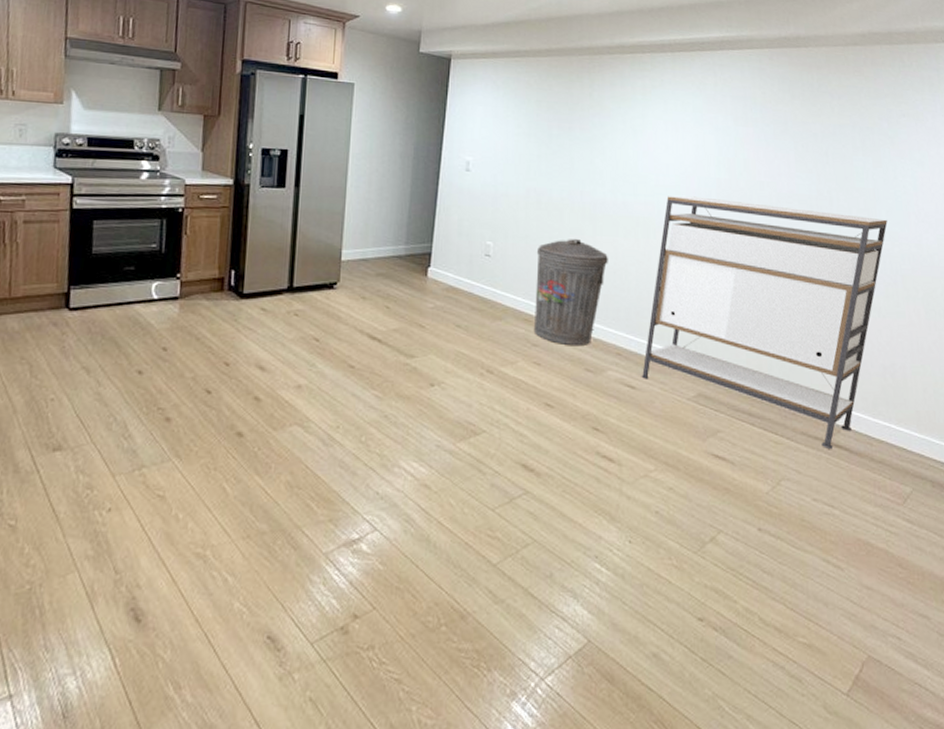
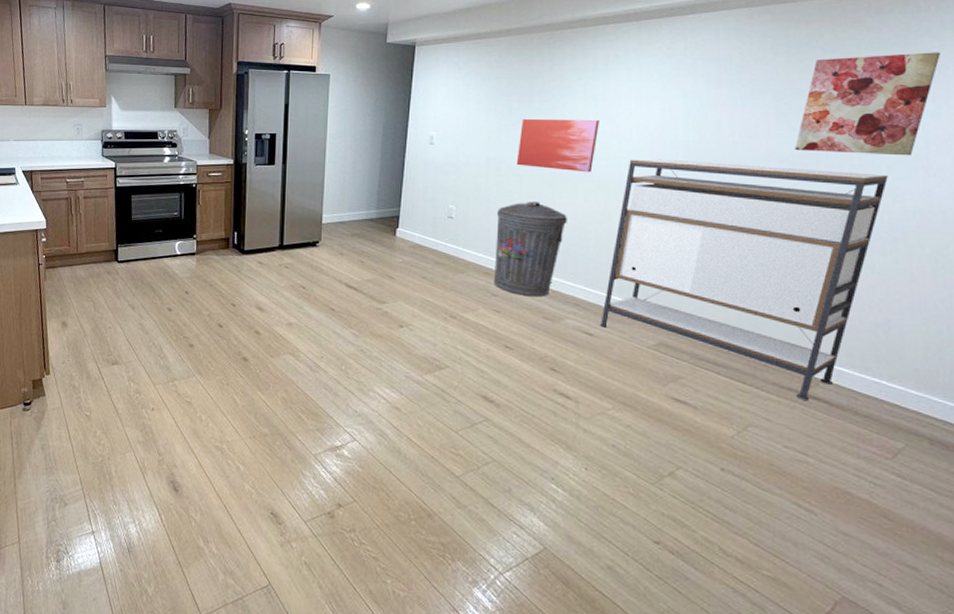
wall art: none [557,147,639,209] -> present [516,118,600,173]
wall art: none [812,104,922,202] -> present [795,52,940,156]

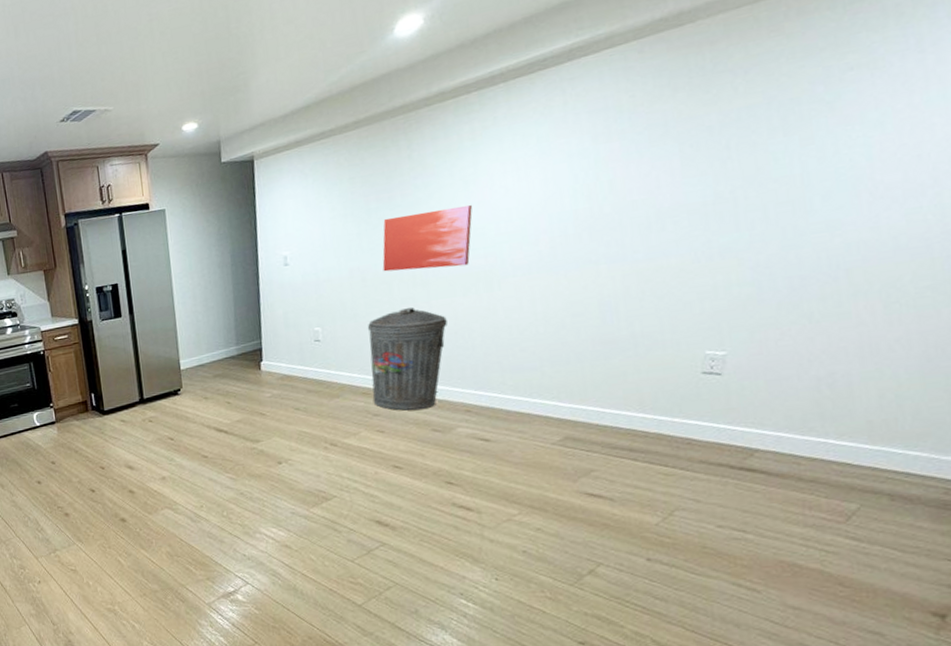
shelving unit: present [599,158,888,400] -> none [495,206,824,474]
wall art: present [795,52,940,156] -> none [706,47,882,198]

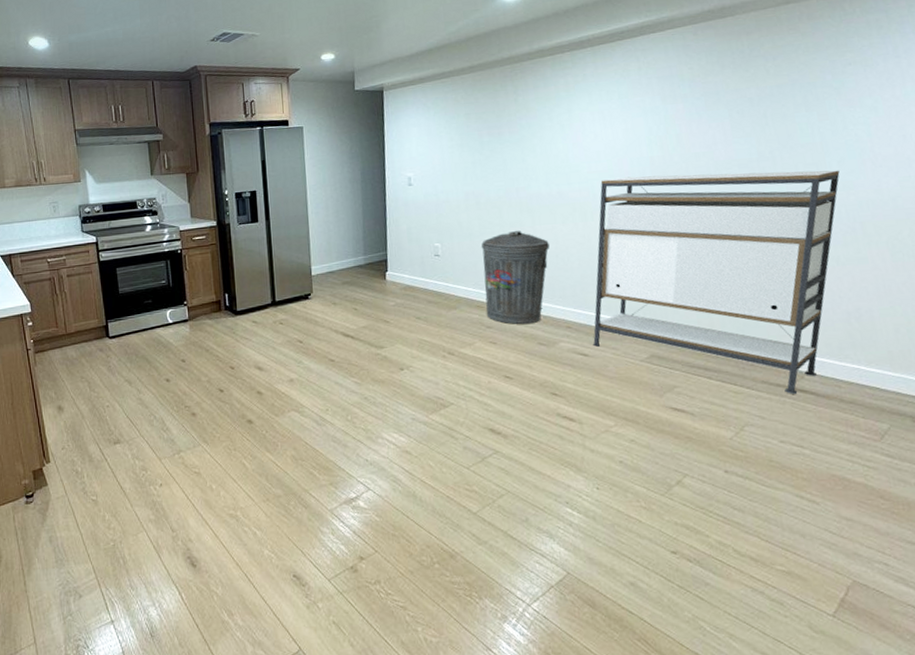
wall art: present [382,204,473,272] -> none [494,145,569,198]
shelving unit: none [495,206,824,474] -> present [592,170,840,394]

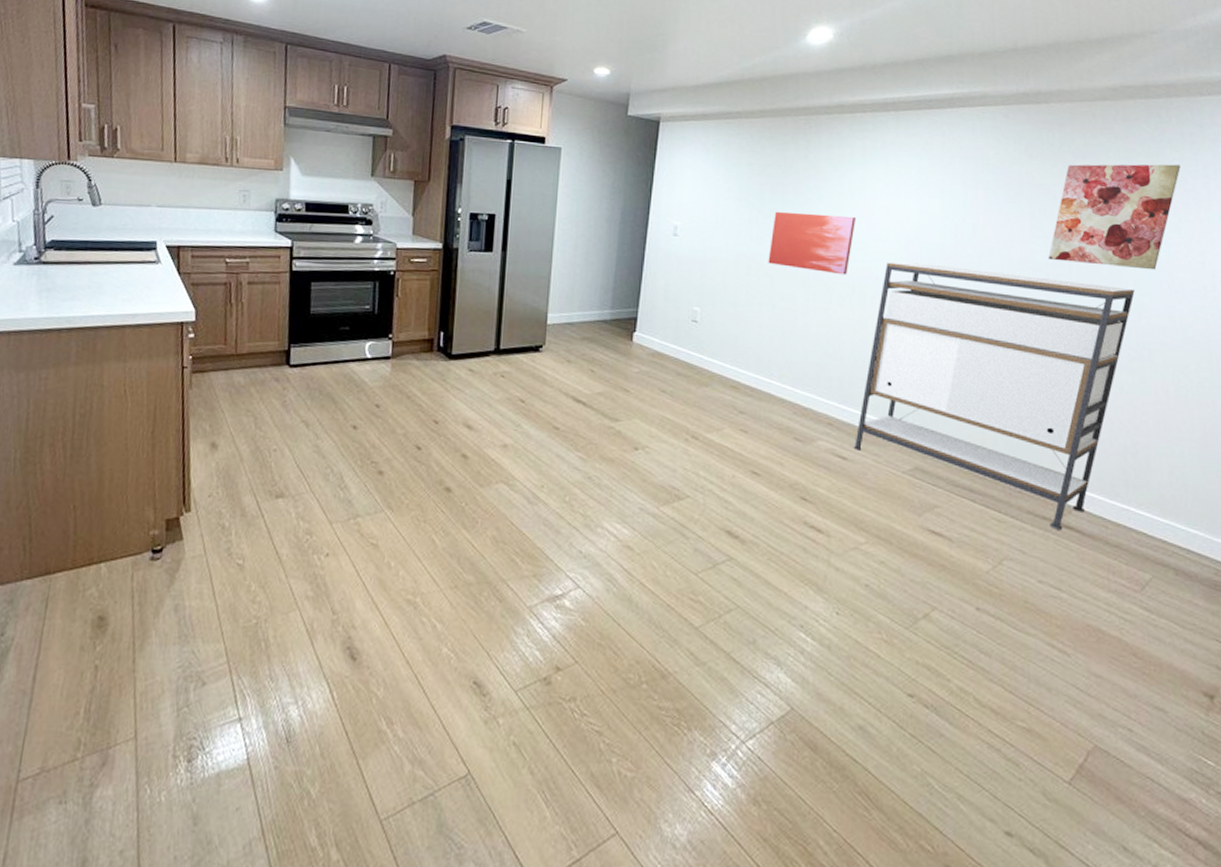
trash can: present [481,230,550,324] -> none [740,305,821,414]
wall art: none [494,145,569,198] -> present [768,211,857,275]
wall art: none [751,50,871,156] -> present [1048,164,1180,270]

